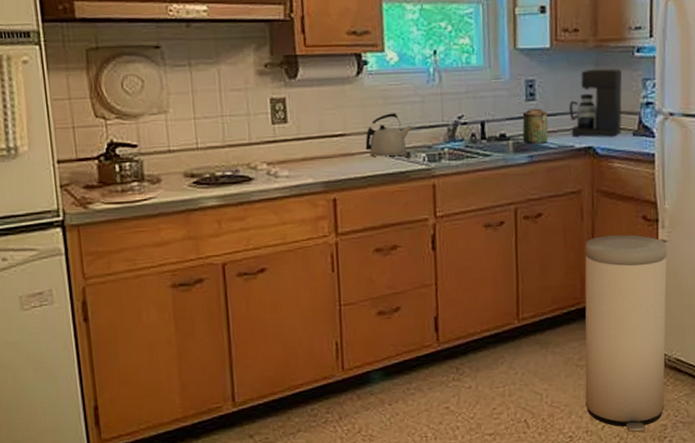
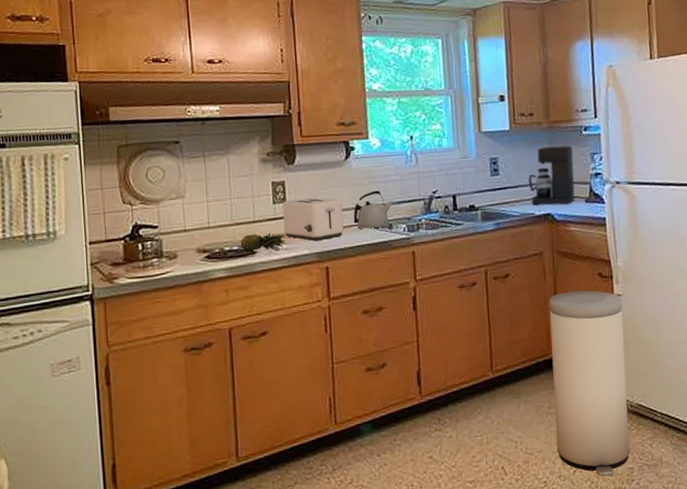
fruit: none [234,157,288,179] -> present [240,232,287,252]
toaster: none [282,118,354,168] -> present [282,197,344,241]
canister: present [522,108,549,144] -> none [488,182,512,213]

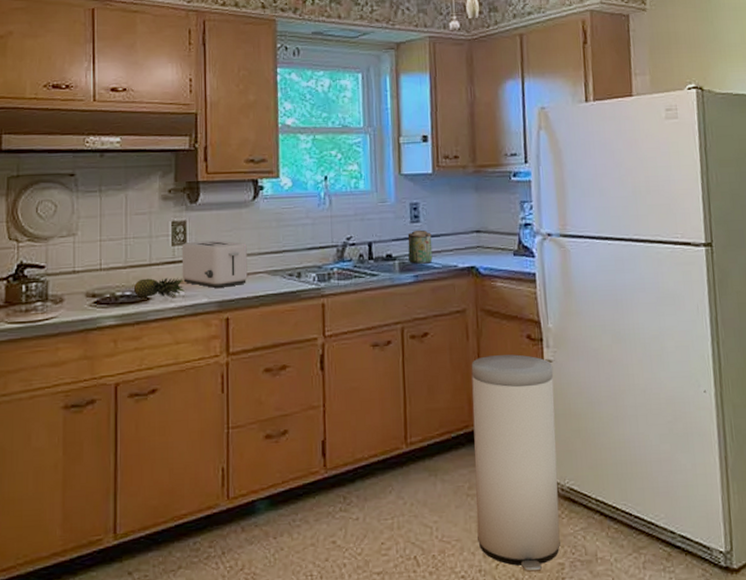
kettle: present [353,190,394,229] -> none [258,234,303,276]
canister: none [488,182,512,213] -> present [407,229,433,264]
coffee maker: present [528,145,575,206] -> none [451,192,503,258]

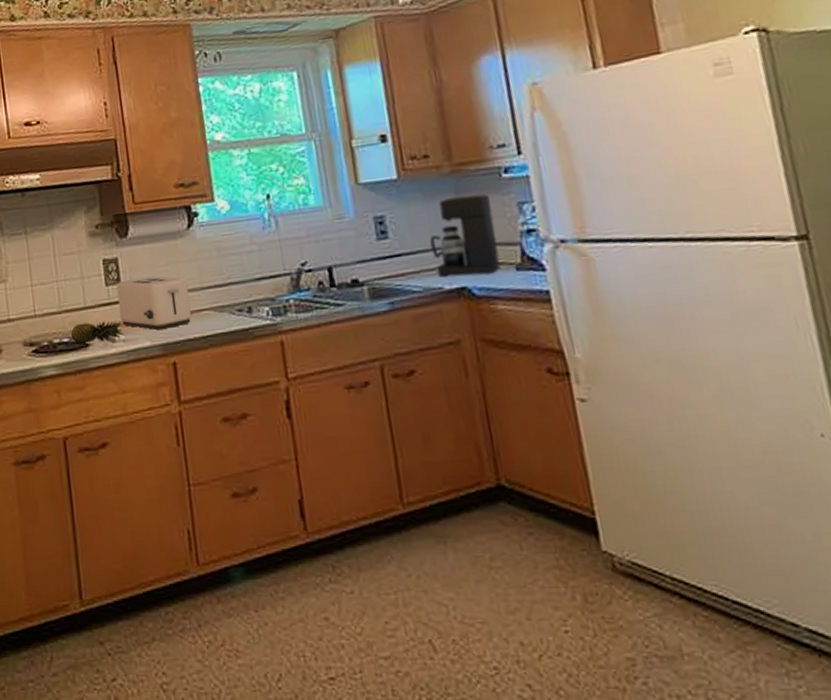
canister: present [407,229,433,264] -> none [375,247,411,289]
coffee maker: none [451,192,503,258] -> present [429,194,501,277]
pedal bin: present [471,354,560,572] -> none [475,393,627,667]

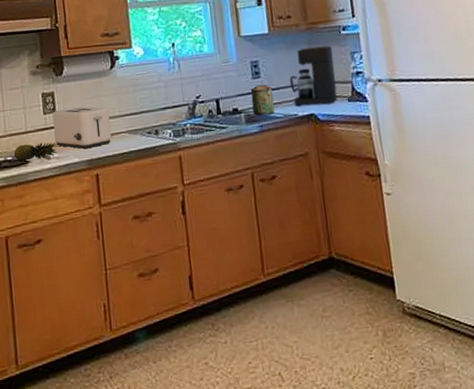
canister: none [375,247,411,289] -> present [250,84,275,116]

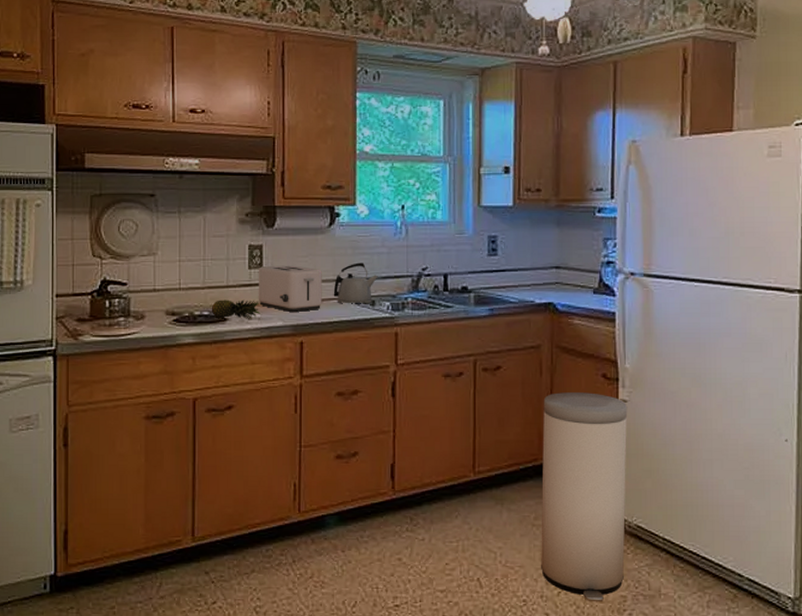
kettle: none [120,97,159,136] -> present [333,262,378,304]
canister: present [250,84,275,116] -> none [484,263,509,298]
coffee maker: present [289,45,338,107] -> none [530,227,583,295]
pedal bin: none [317,190,410,382] -> present [541,392,628,601]

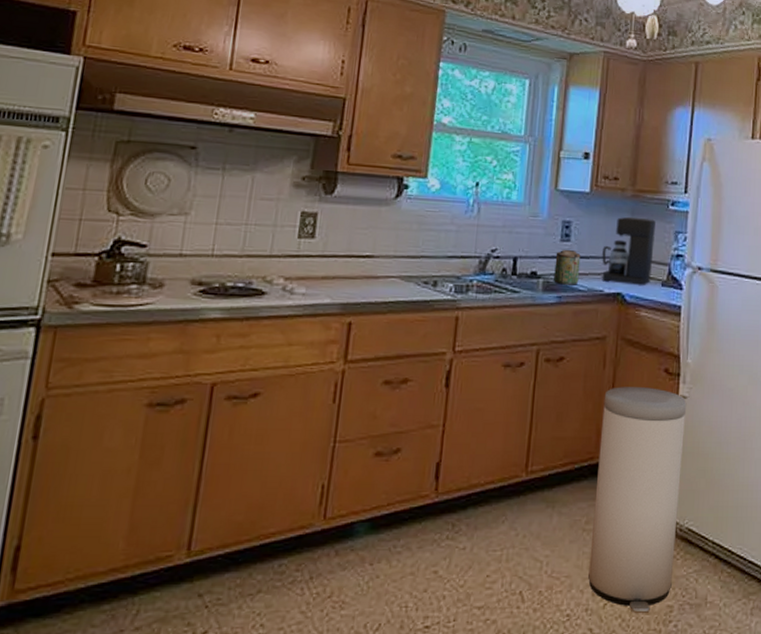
fruit: present [211,300,260,320] -> none [247,270,306,296]
toaster: present [258,265,322,312] -> none [305,235,382,289]
kettle: present [333,262,378,304] -> none [391,239,444,285]
canister: none [484,263,509,298] -> present [554,249,581,285]
coffee maker: none [530,227,583,295] -> present [602,216,656,286]

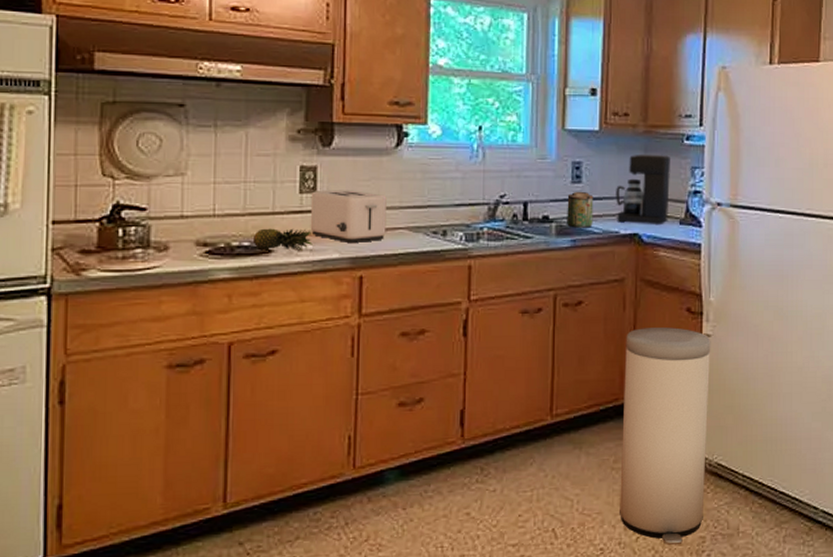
fruit: none [247,270,306,296] -> present [252,228,313,252]
toaster: none [305,235,382,289] -> present [310,190,387,242]

